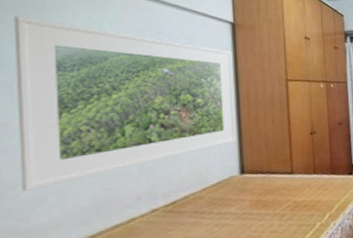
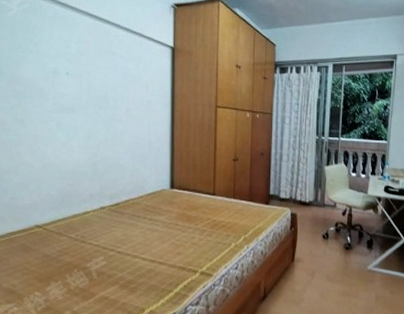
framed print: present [14,16,237,192] -> none [9,33,171,177]

